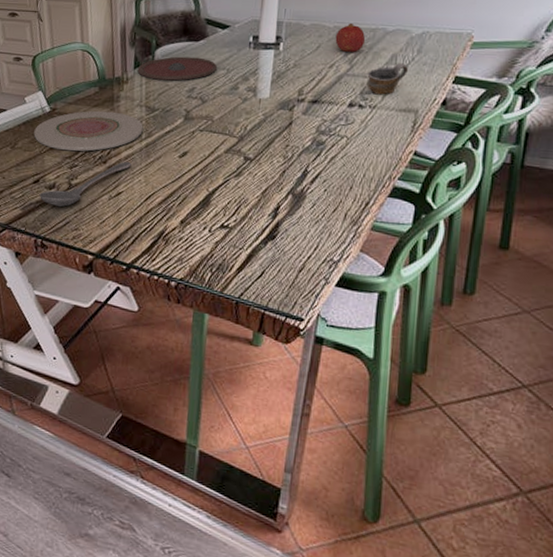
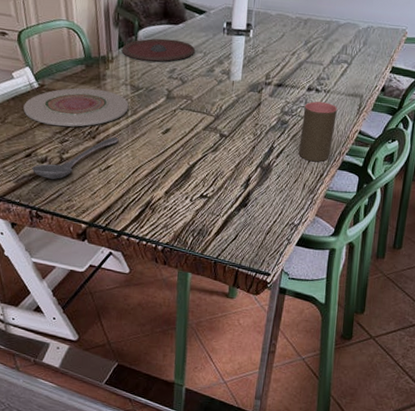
fruit: present [335,22,366,53] -> none [297,14,322,43]
cup: none [338,118,386,189] -> present [298,101,337,162]
cup: present [367,63,409,95] -> none [323,53,357,81]

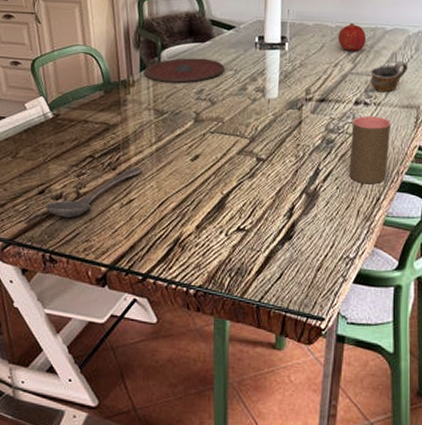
plate: present [23,88,129,127] -> none [36,115,153,159]
fruit: none [297,14,322,43] -> present [338,22,367,52]
cup: none [323,53,357,81] -> present [370,61,409,92]

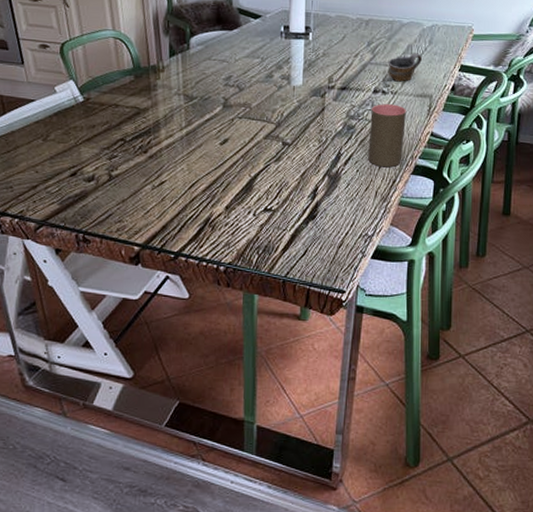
stirrer: present [45,166,142,218] -> none [77,150,173,200]
plate: present [144,58,224,83] -> none [173,45,251,69]
fruit: present [338,22,367,52] -> none [358,15,385,43]

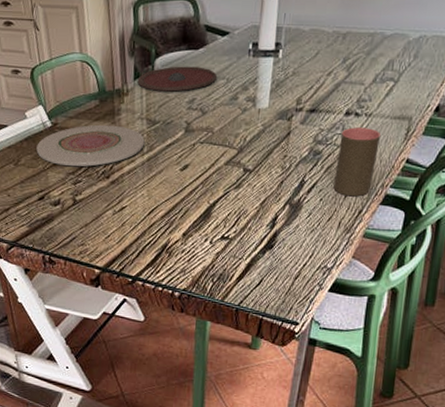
plate: none [67,99,183,142] -> present [36,124,145,167]
plate: none [173,45,251,69] -> present [137,66,217,92]
cup: present [388,53,423,82] -> none [364,69,405,103]

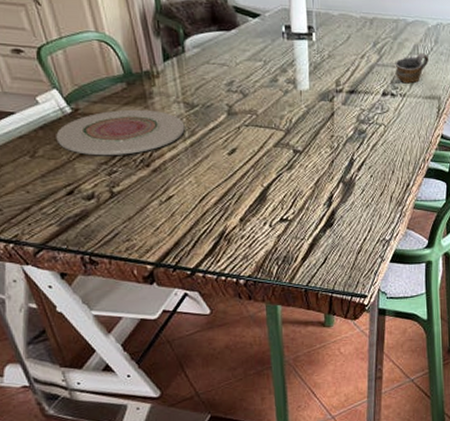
plate: present [137,66,217,92] -> none [168,47,253,74]
cup: present [333,127,381,197] -> none [380,107,416,172]
cup: none [364,69,405,103] -> present [395,53,430,84]

